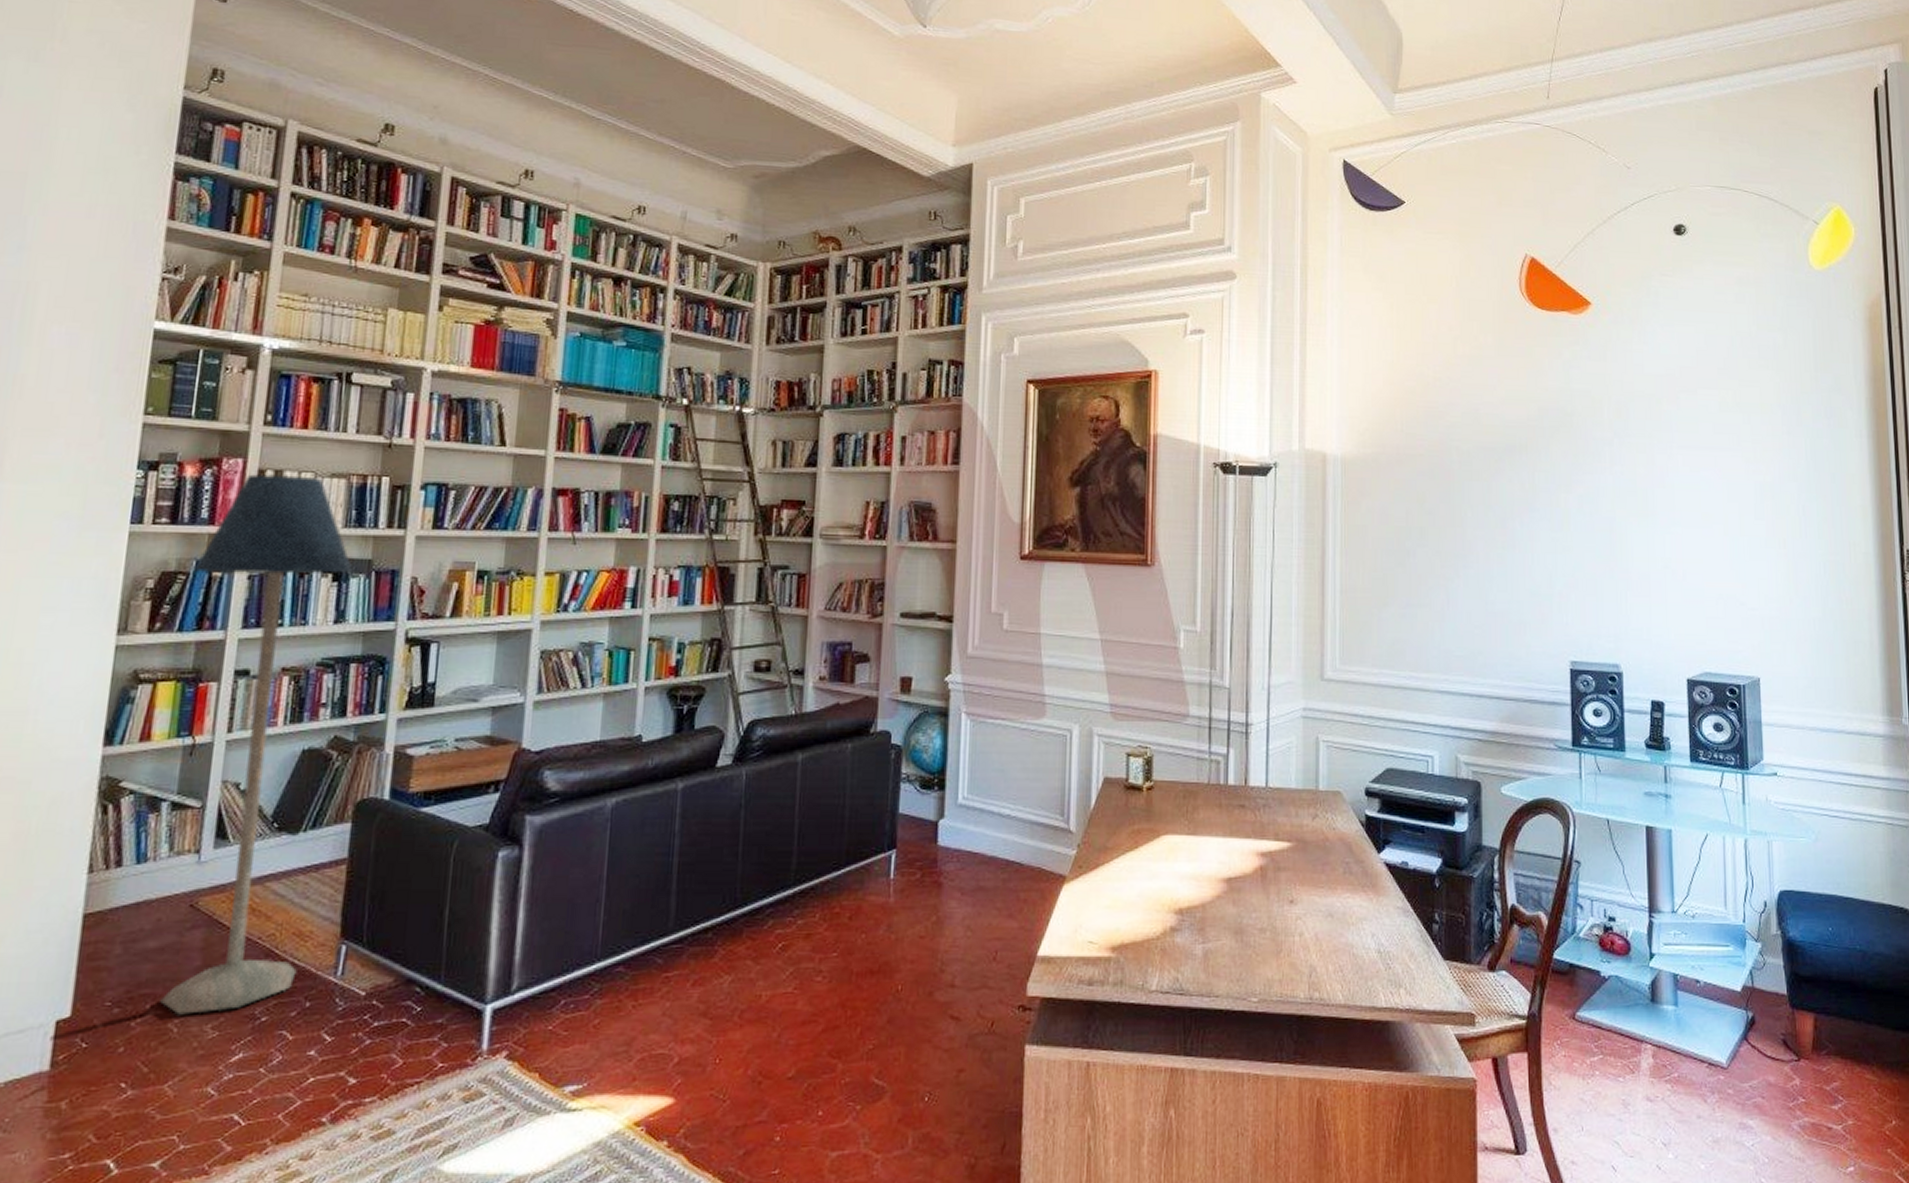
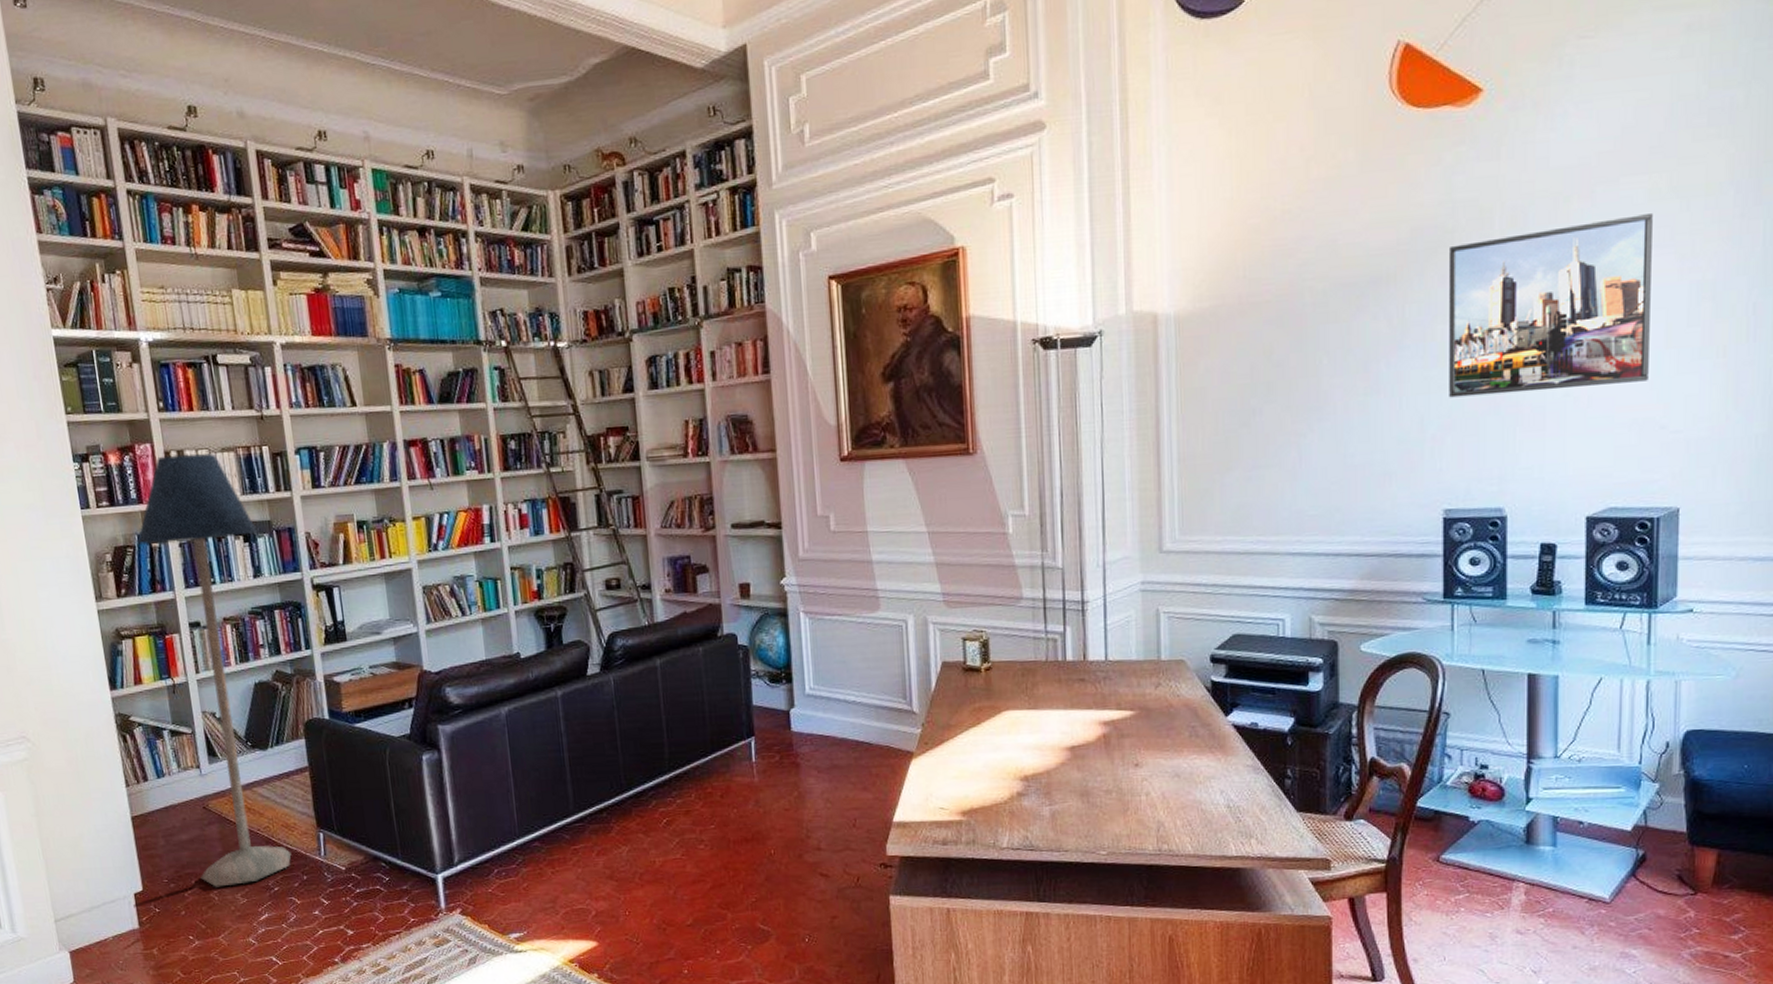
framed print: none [1569,421,1729,562] -> present [1449,214,1653,398]

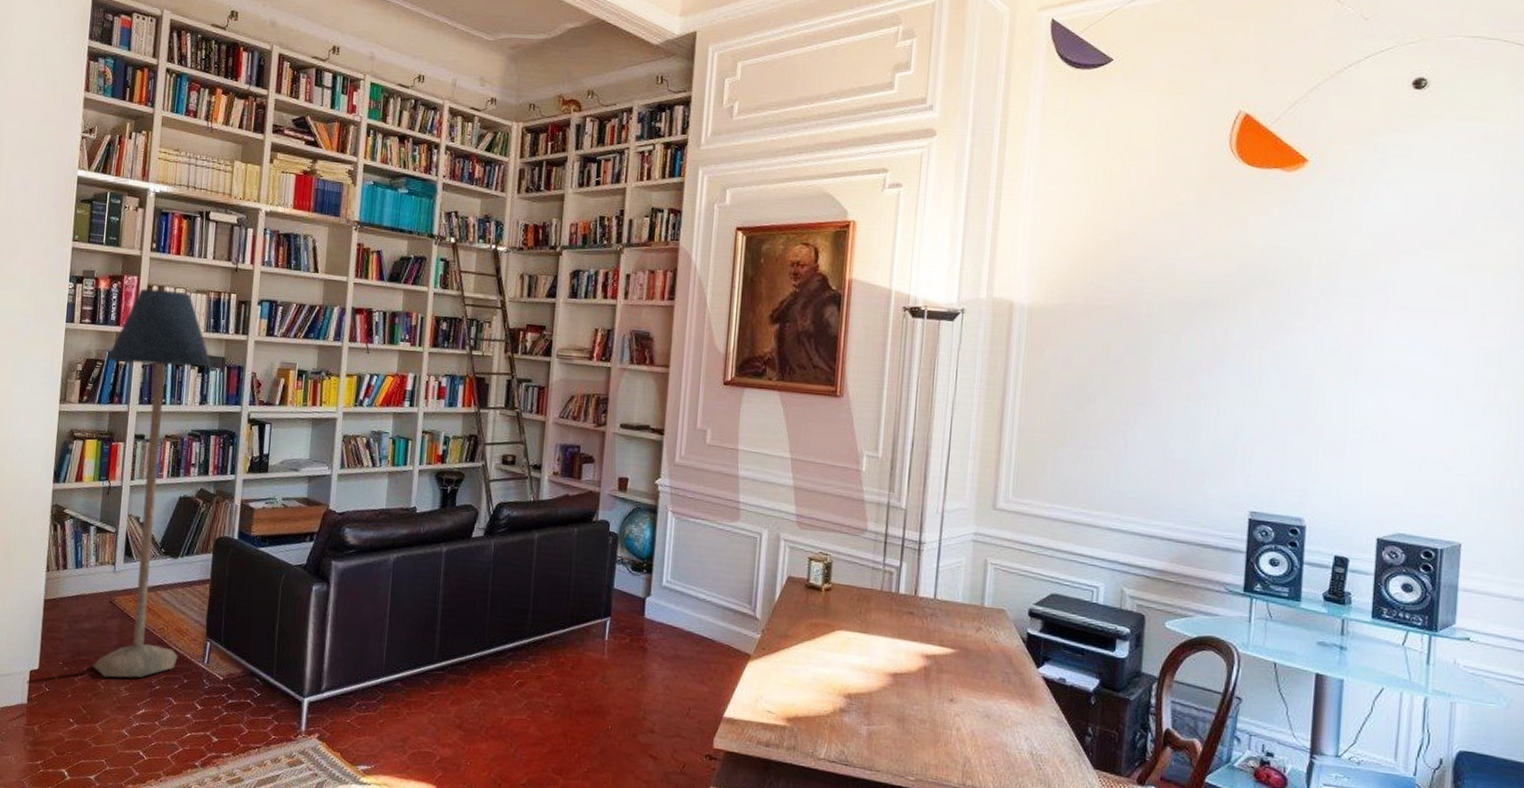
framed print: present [1449,214,1653,398] -> none [1262,283,1449,427]

